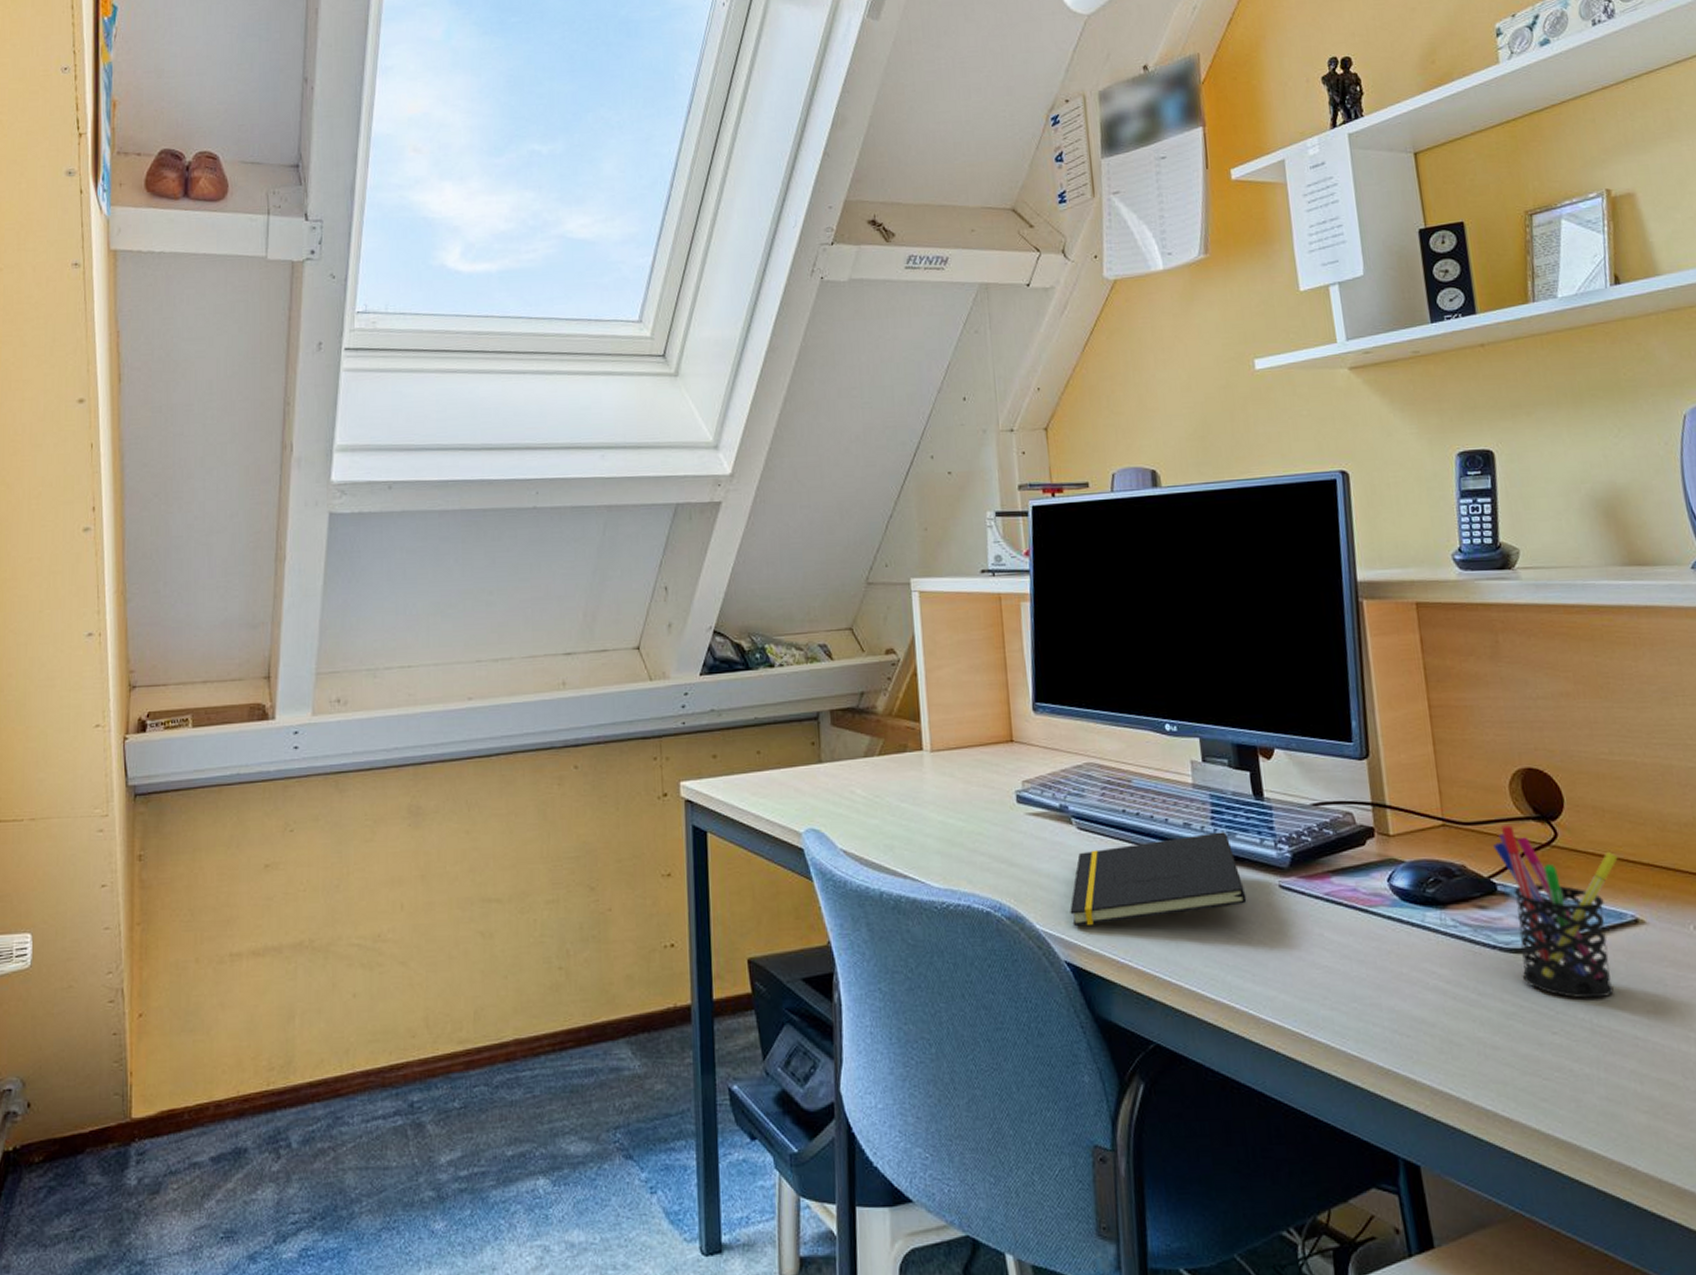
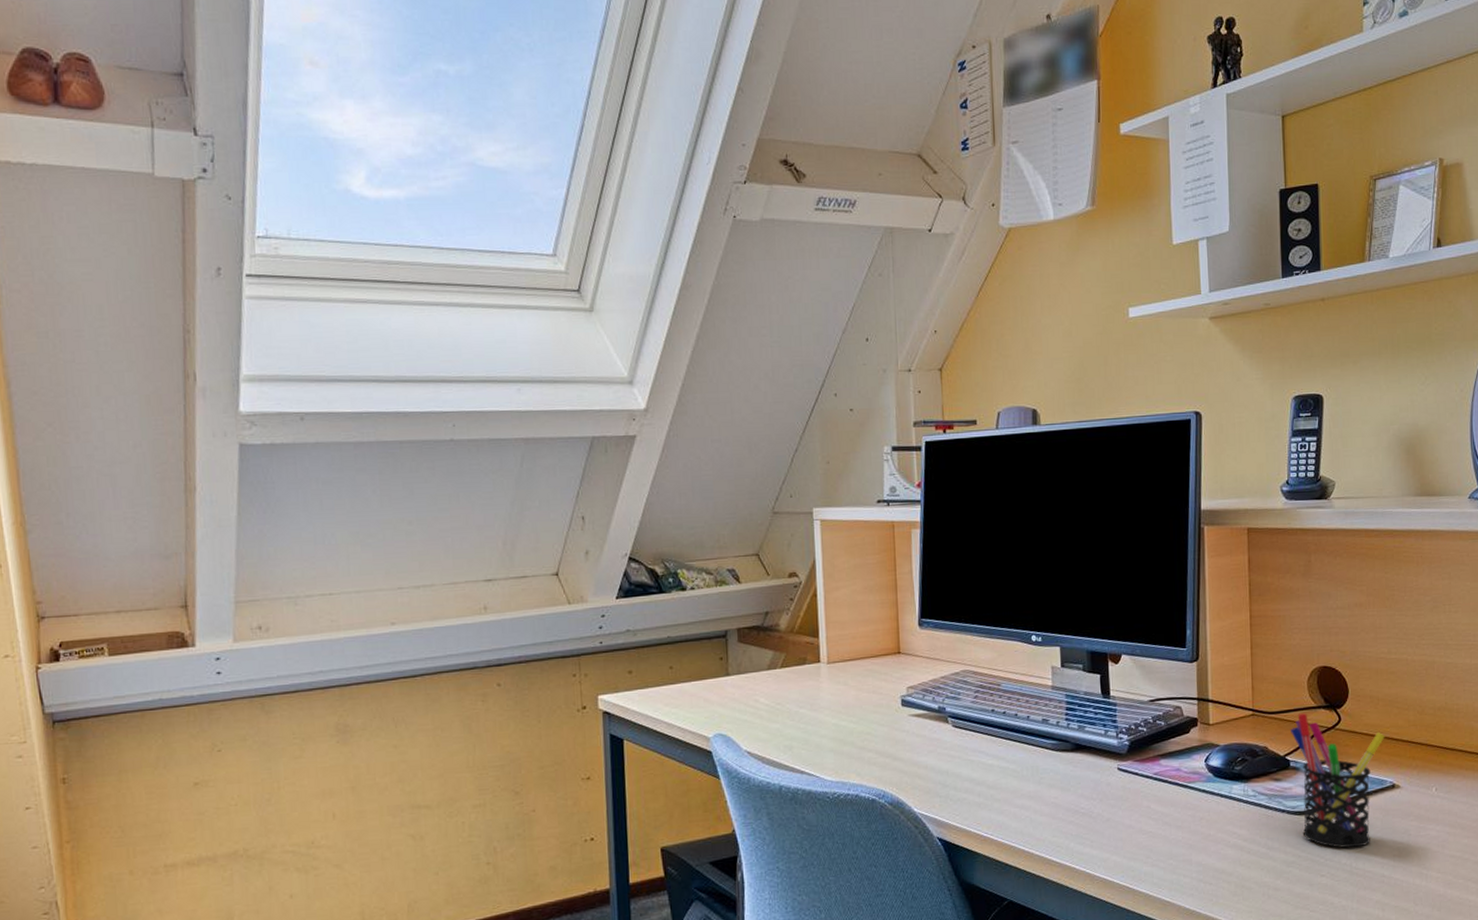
notepad: present [1070,831,1247,927] -> none [943,725,1091,809]

